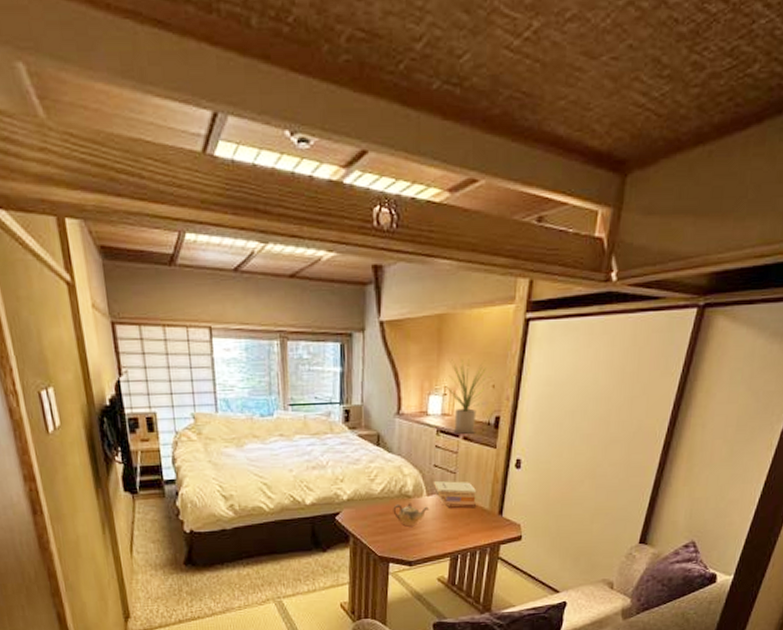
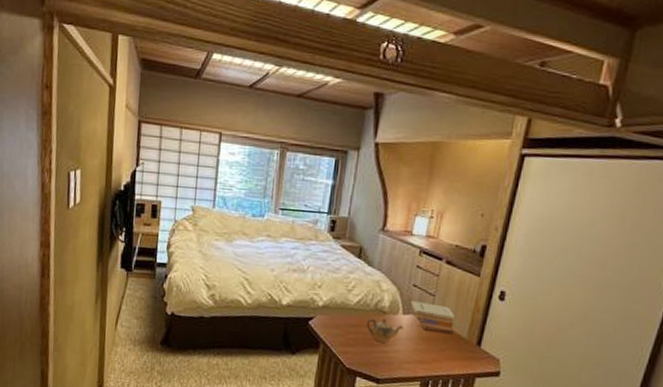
house plant: present [442,359,496,435] -> none [431,184,487,260]

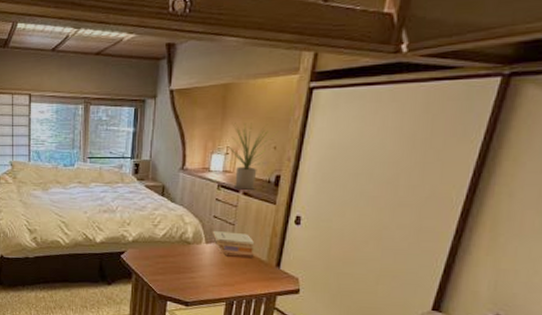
teapot: present [366,318,405,343] -> none [173,248,208,270]
house plant: none [431,184,487,260] -> present [226,123,278,191]

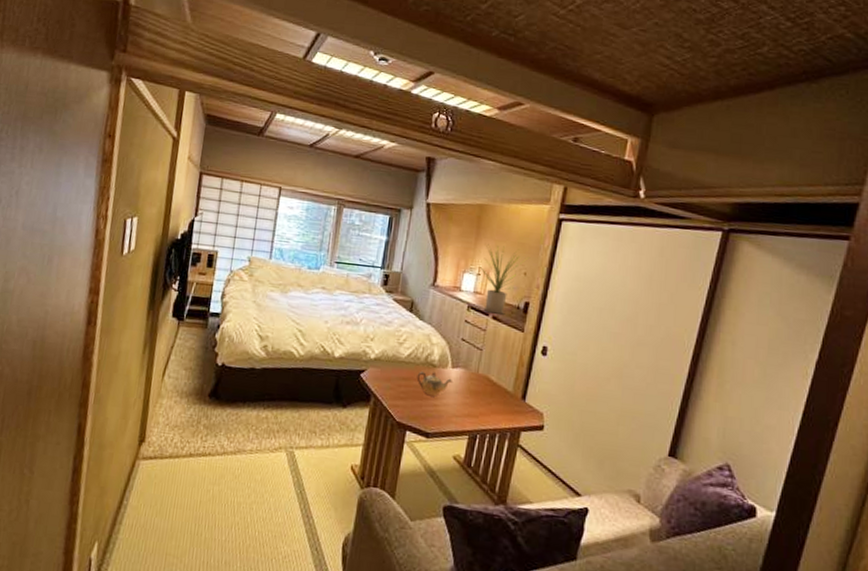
teapot: none [173,248,208,270] -> present [416,372,453,397]
books: present [212,230,255,259] -> none [459,354,502,389]

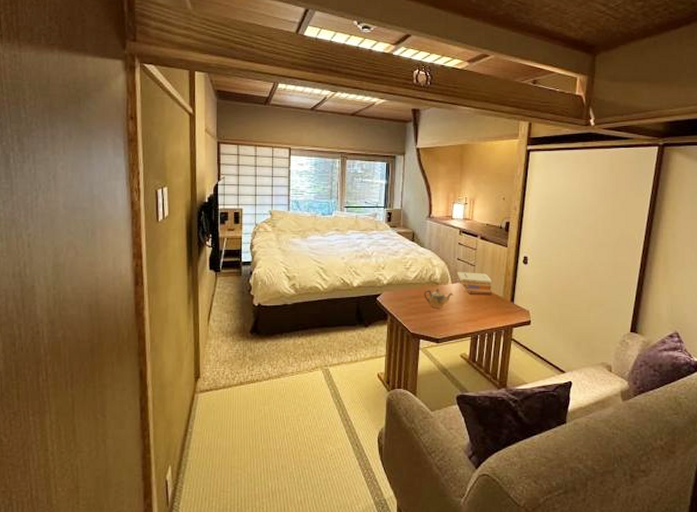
books: none [459,354,502,389] -> present [456,271,493,296]
house plant: present [478,244,529,316] -> none [464,178,506,236]

